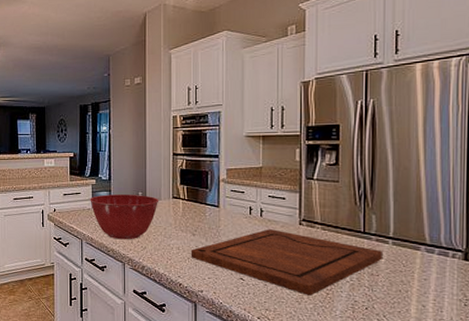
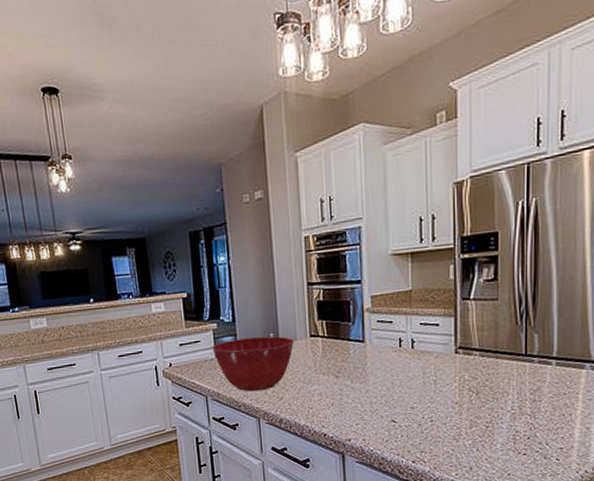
cutting board: present [190,229,382,296] -> none [334,361,545,431]

